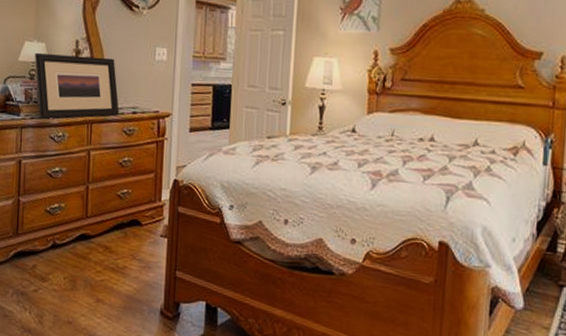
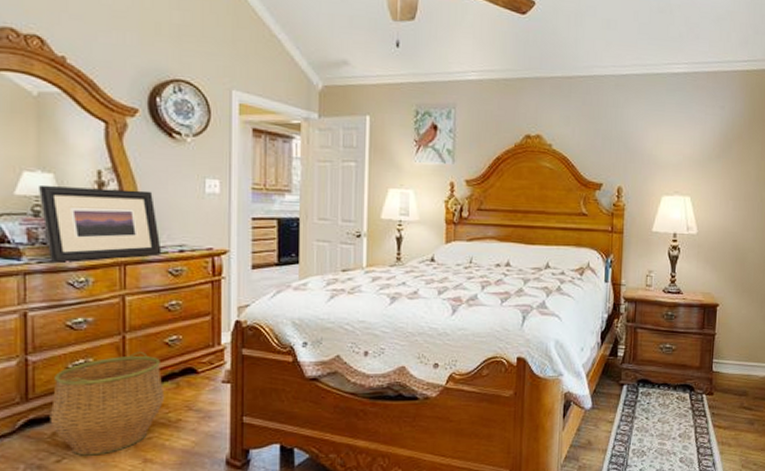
basket: none [32,201,116,290] -> present [49,352,165,456]

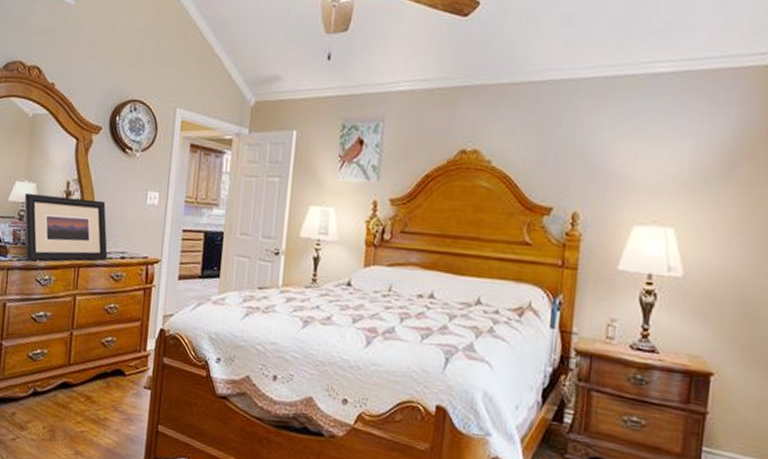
basket: present [49,352,165,456] -> none [11,348,98,440]

